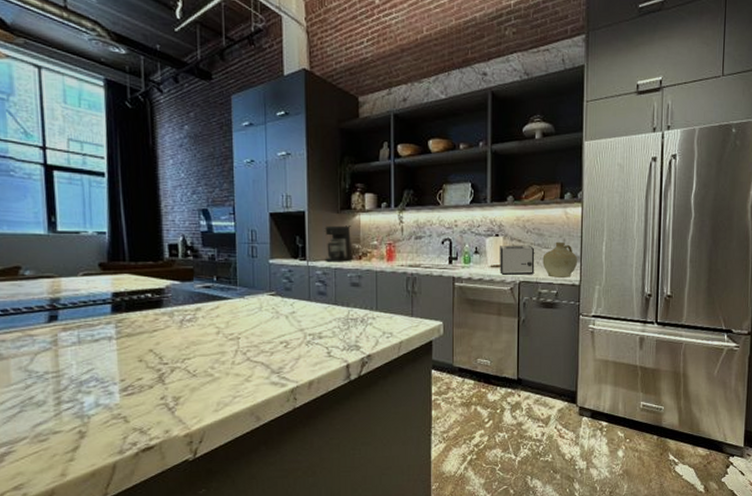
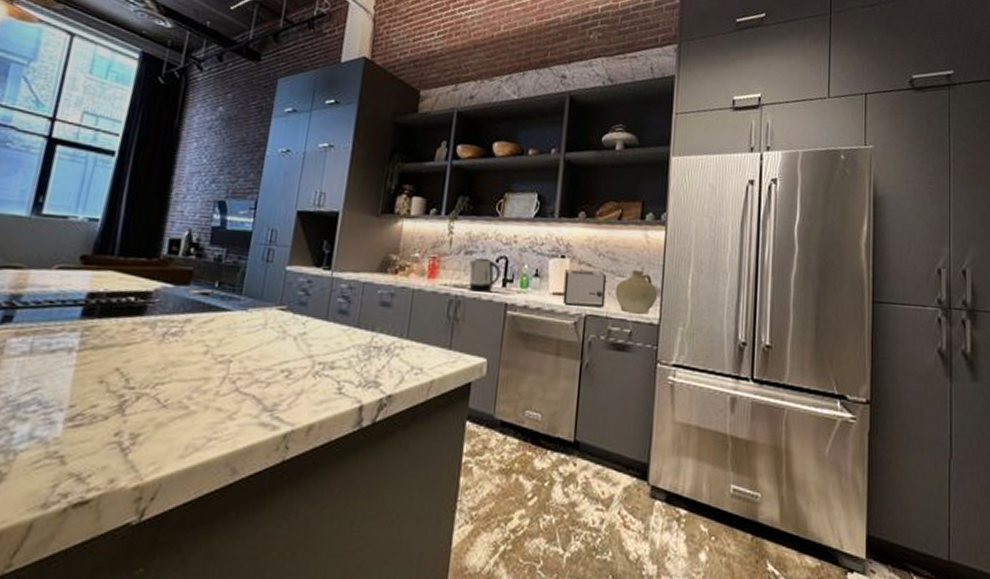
coffee maker: present [325,225,353,262] -> none [354,231,389,276]
kettle: none [420,241,446,269] -> present [469,257,501,292]

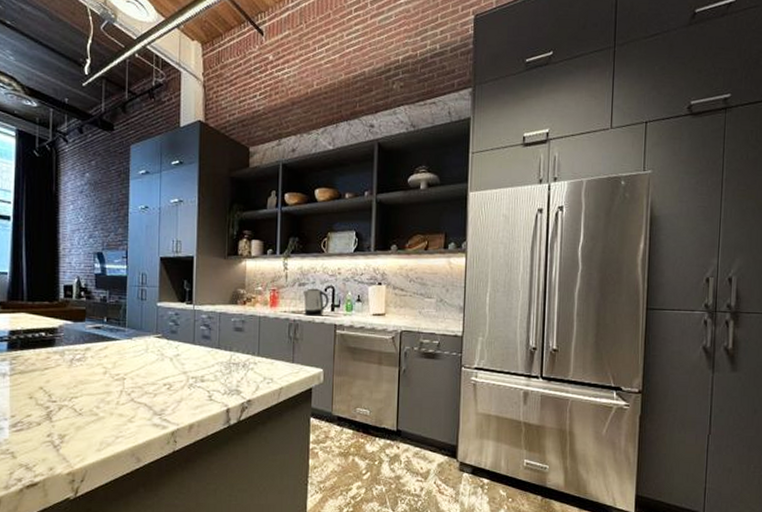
toaster: present [563,269,607,308] -> none [381,294,418,325]
ceramic jug: present [615,269,659,314] -> none [425,291,461,328]

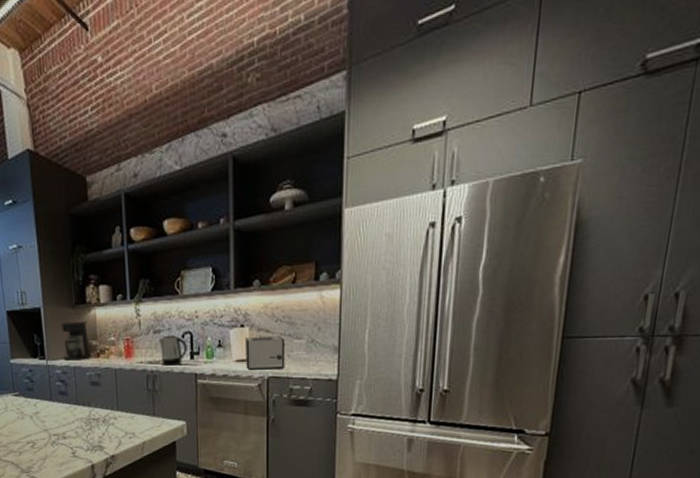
coffee maker: none [211,271,237,307] -> present [61,321,91,361]
toaster: none [381,294,418,325] -> present [246,335,285,371]

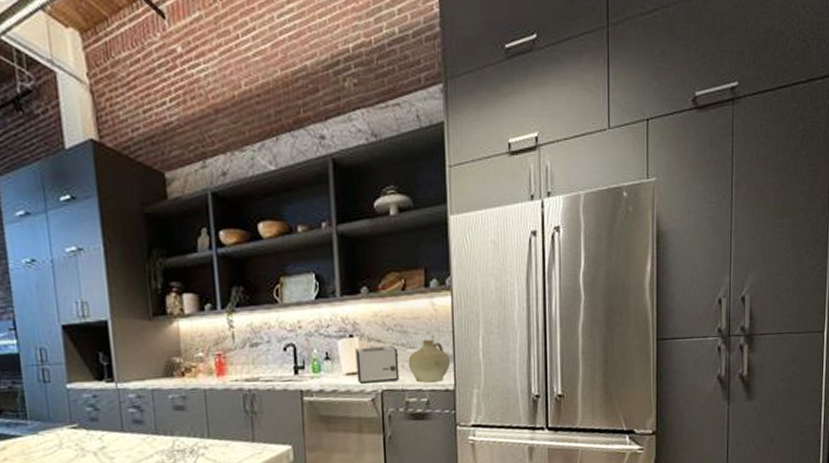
coffee maker: present [61,321,91,361] -> none [135,335,174,382]
kettle: present [159,335,187,366] -> none [257,348,290,383]
ceramic jug: none [294,330,336,372] -> present [408,339,451,383]

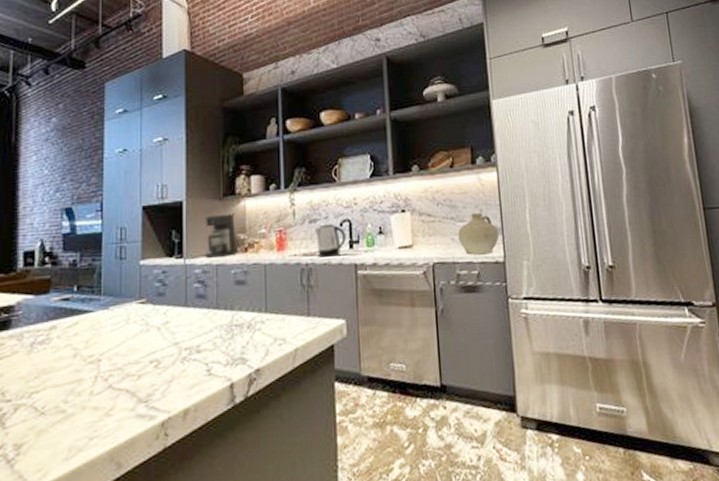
coffee maker: none [135,335,174,382] -> present [206,214,237,258]
kettle: none [257,348,290,383] -> present [315,223,346,258]
toaster: present [355,345,400,385] -> none [407,219,450,258]

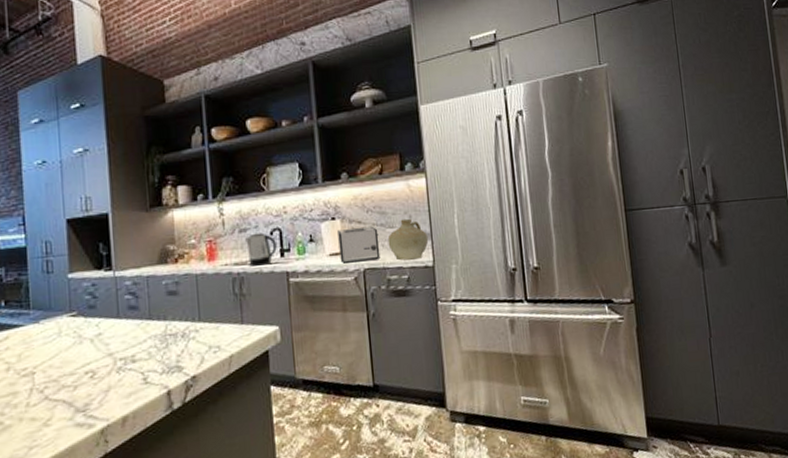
coffee maker: present [206,214,237,258] -> none [133,225,168,270]
toaster: none [407,219,450,258] -> present [338,226,381,265]

